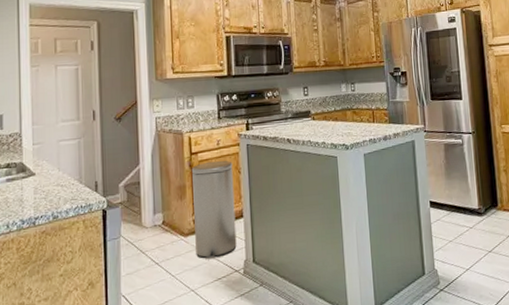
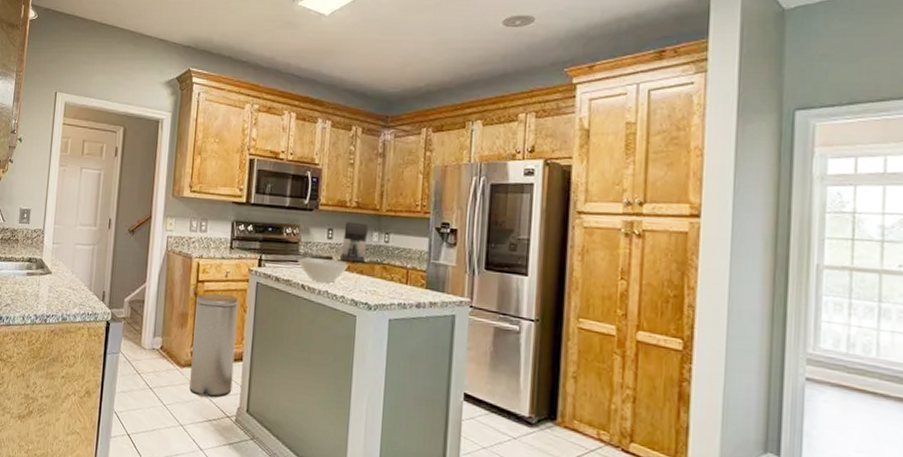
bowl: none [280,112,325,134] -> present [297,257,349,283]
coffee maker: none [317,78,338,113] -> present [340,222,369,263]

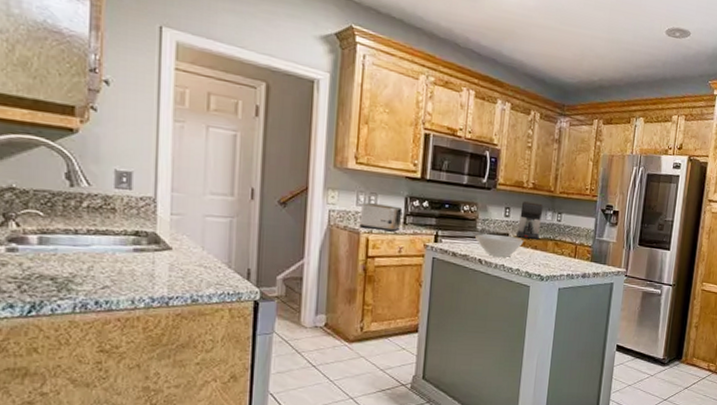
pedal bin: present [189,293,239,398] -> none [360,268,414,370]
toaster: none [192,228,231,257] -> present [359,202,404,232]

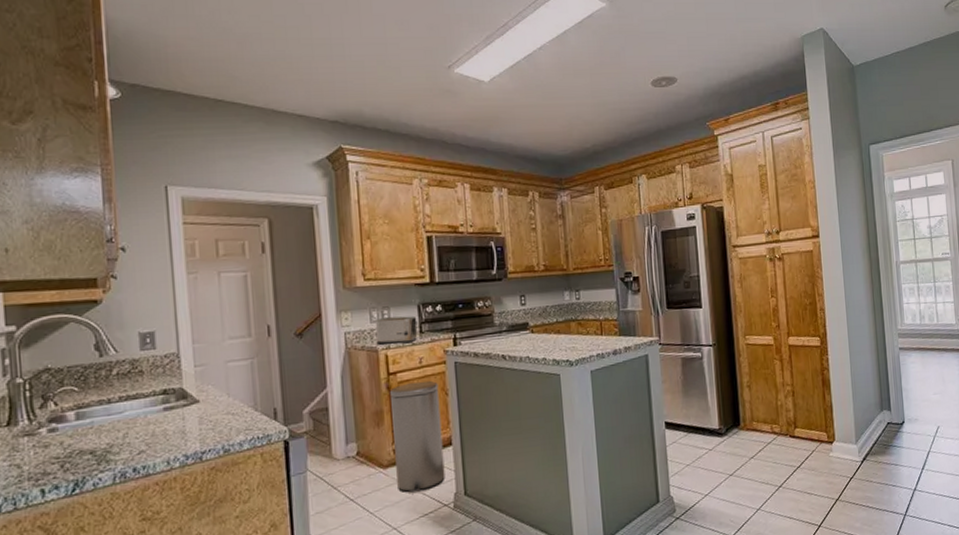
pedal bin: none [360,268,414,370] -> present [389,380,445,494]
bowl: present [474,234,524,257] -> none [493,324,546,349]
coffee maker: present [517,201,544,239] -> none [535,284,561,325]

